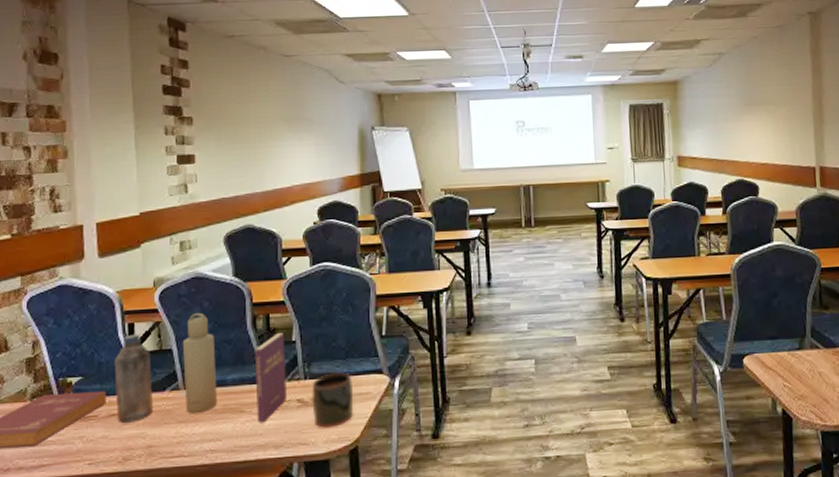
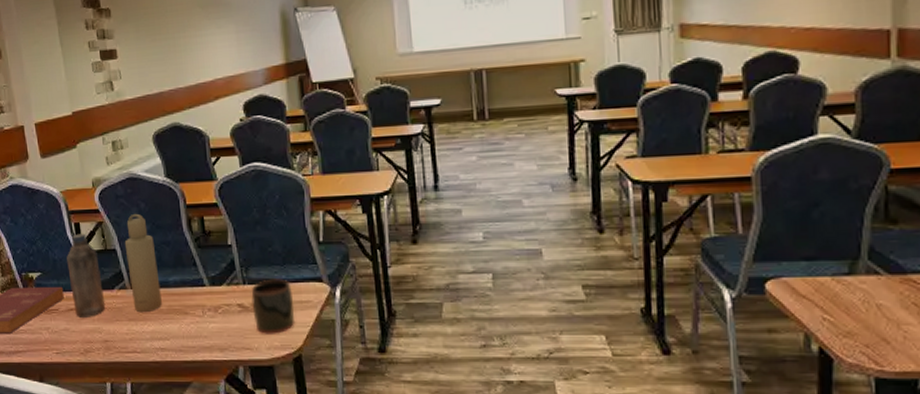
book: present [254,333,288,423] -> none [192,236,229,325]

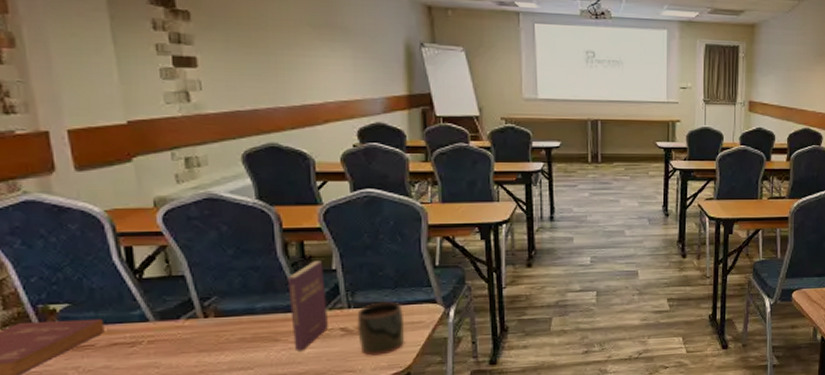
water bottle: present [67,233,106,317] -> none [111,258,167,352]
bottle: present [124,213,162,312] -> none [197,236,245,342]
book: none [192,236,229,325] -> present [287,261,330,352]

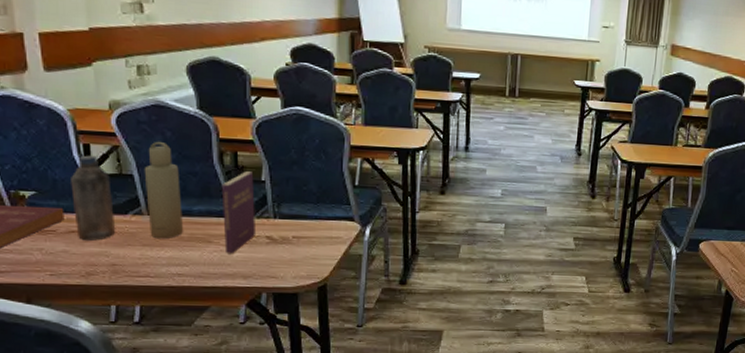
water bottle: none [111,258,167,352] -> present [71,155,116,240]
bottle: none [197,236,245,342] -> present [144,141,183,238]
mug: present [357,301,405,356] -> none [281,215,324,265]

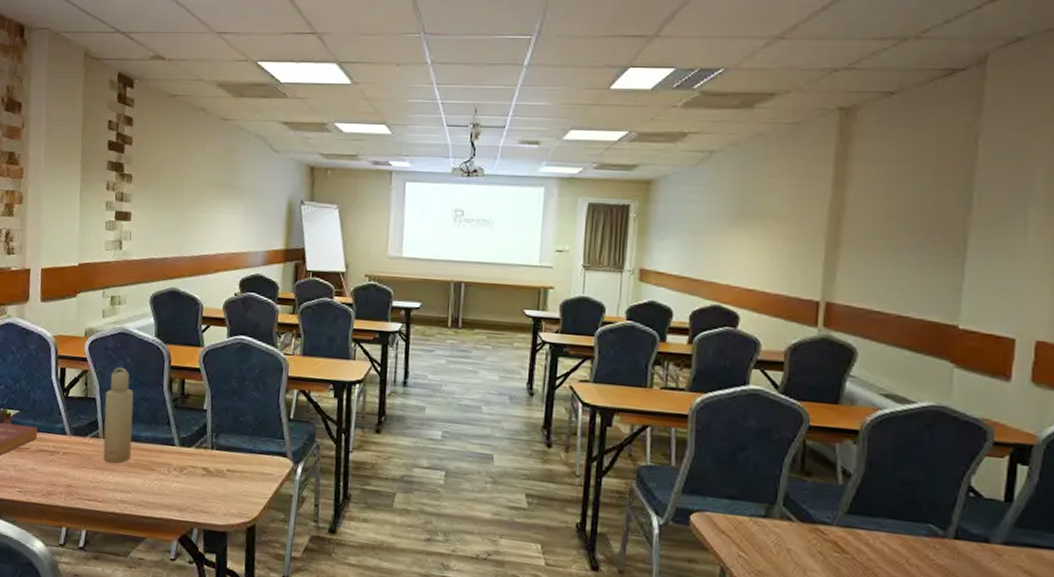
water bottle: present [71,155,116,240] -> none [44,378,78,461]
book: present [221,171,257,254] -> none [165,399,197,484]

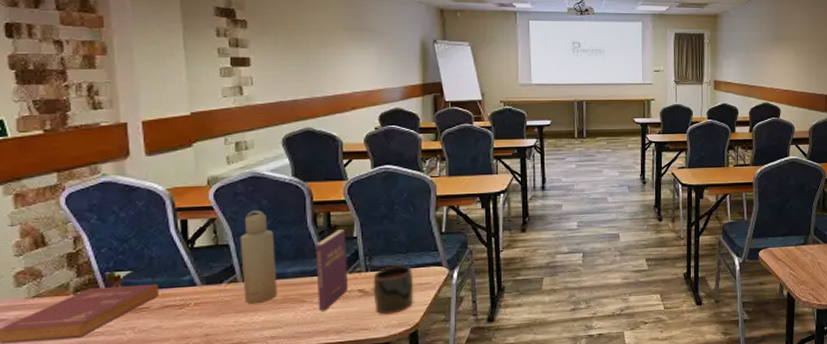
book: none [165,399,197,484] -> present [315,229,349,312]
mug: none [216,447,257,501] -> present [373,265,414,315]

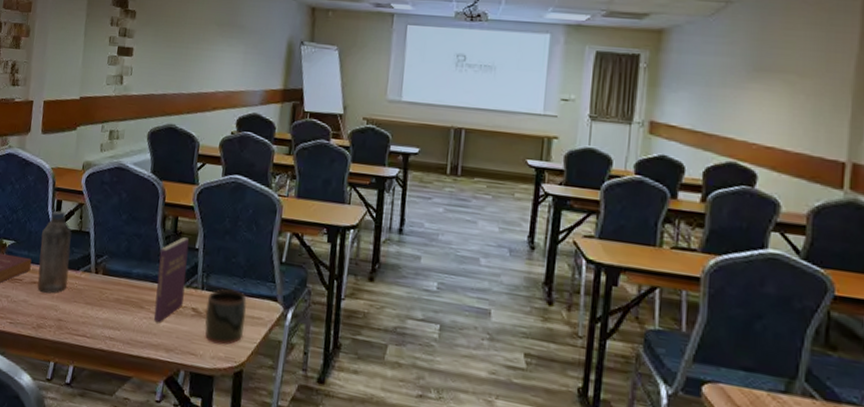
water bottle: none [167,230,211,314] -> present [37,210,72,293]
bottle: present [239,210,277,303] -> none [94,201,128,299]

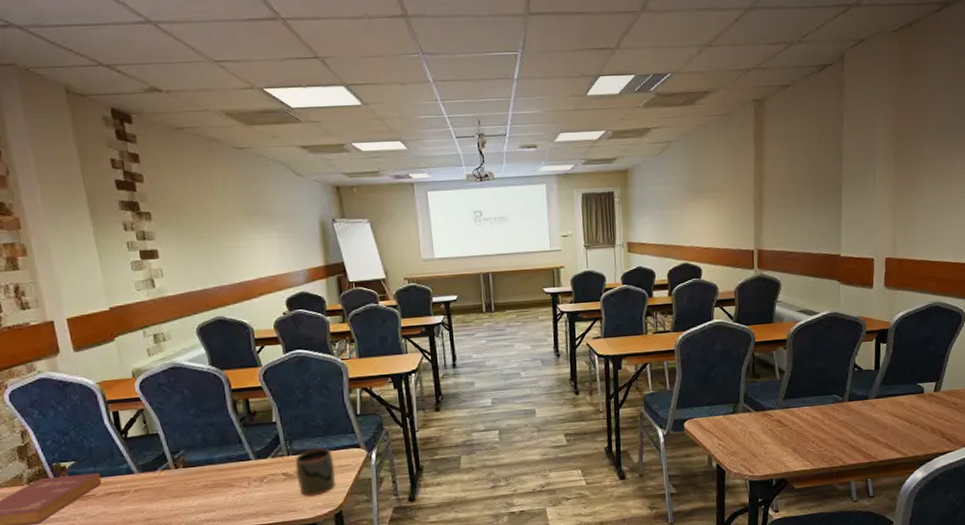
water bottle: present [37,210,72,293] -> none [104,421,148,500]
book: present [154,237,190,324] -> none [237,415,274,495]

